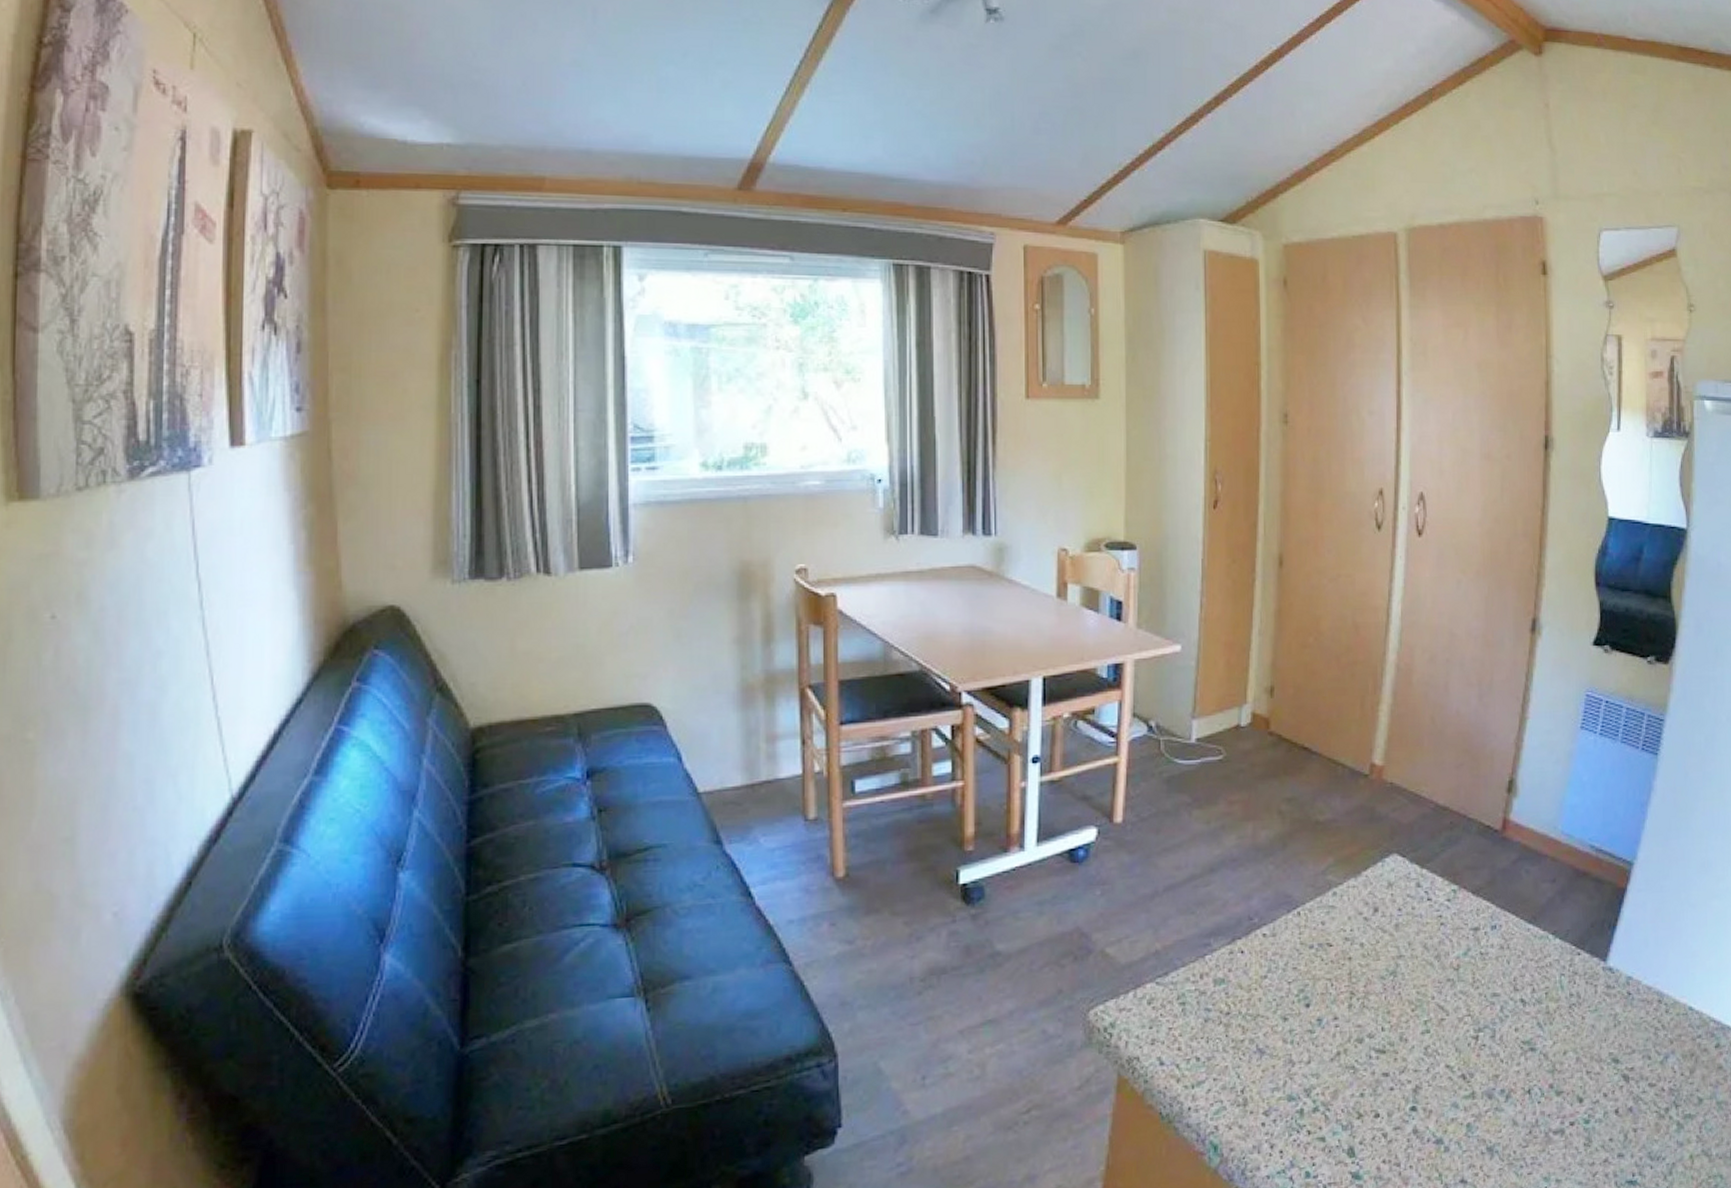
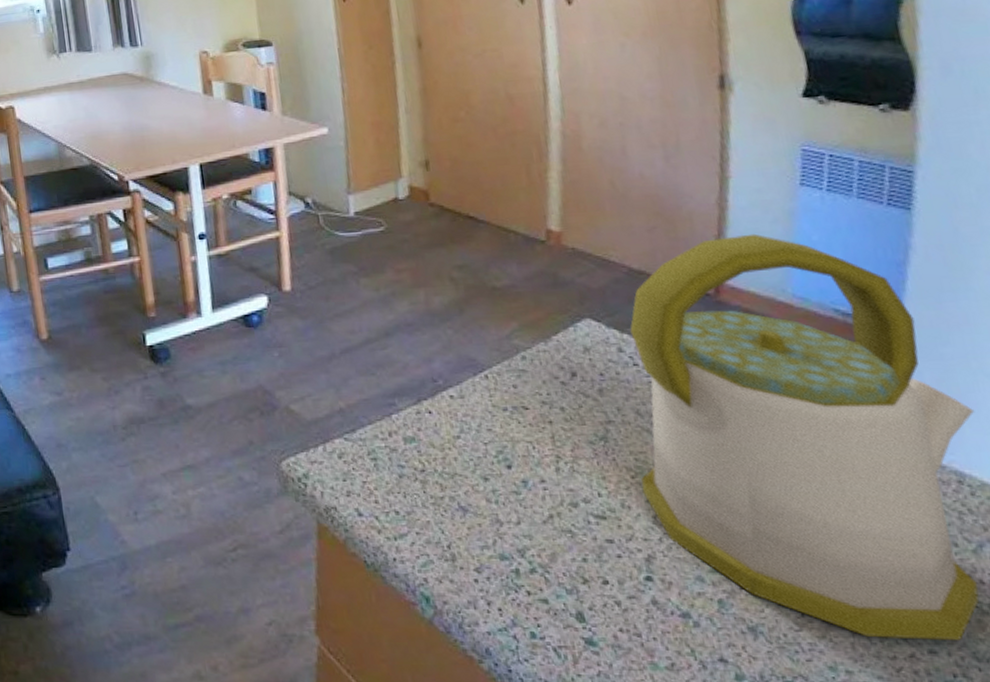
kettle: none [1419,773,1678,1147] -> present [630,233,980,640]

